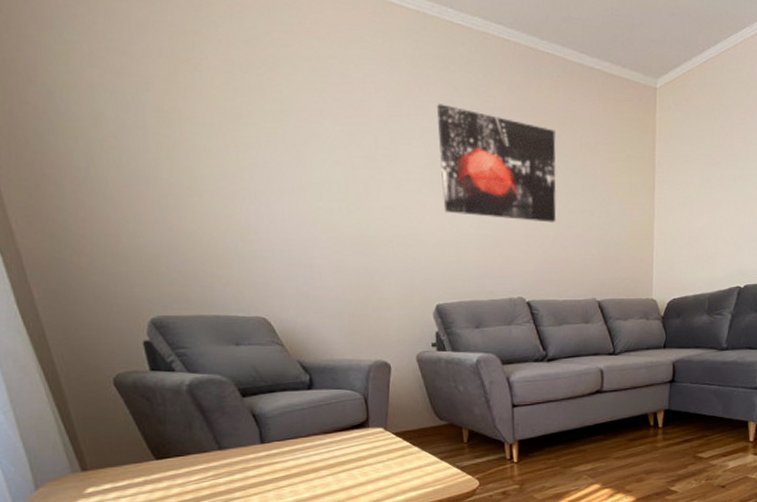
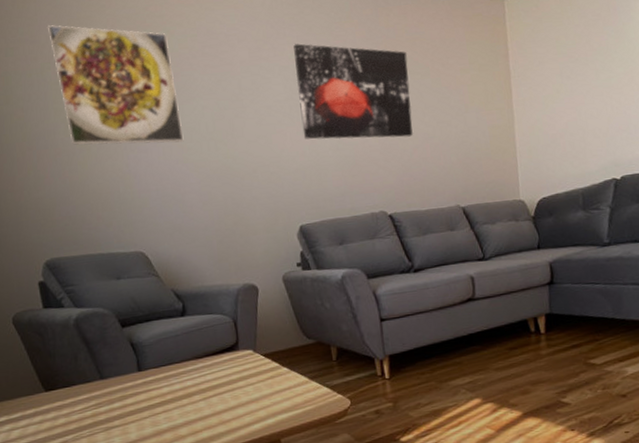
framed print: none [144,35,312,199] -> present [48,25,184,145]

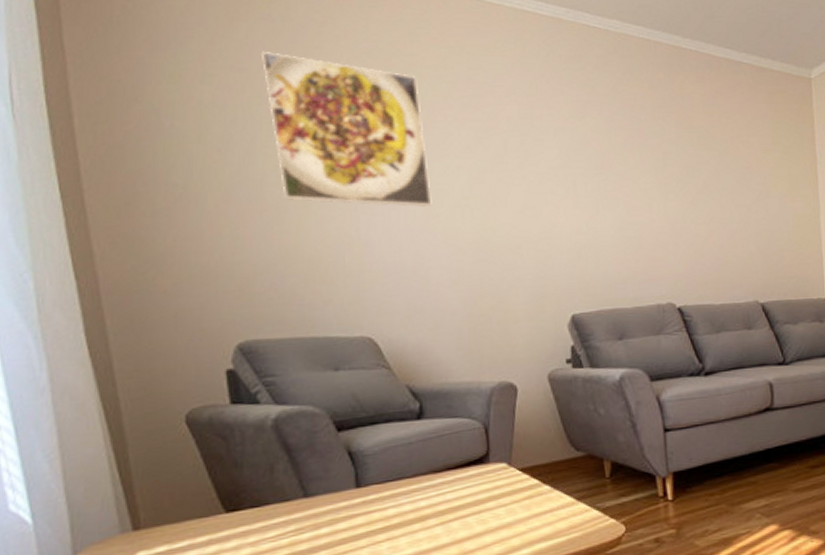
wall art: present [294,43,414,139] -> none [572,104,709,220]

